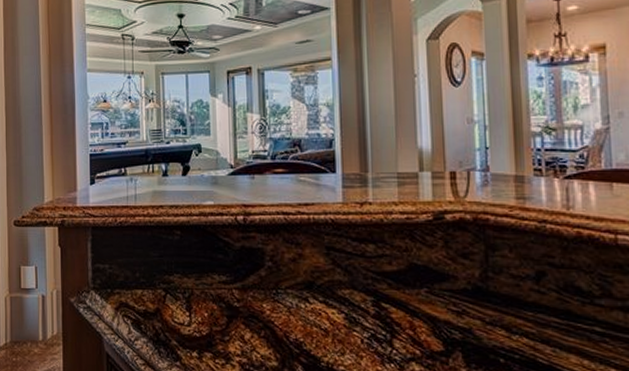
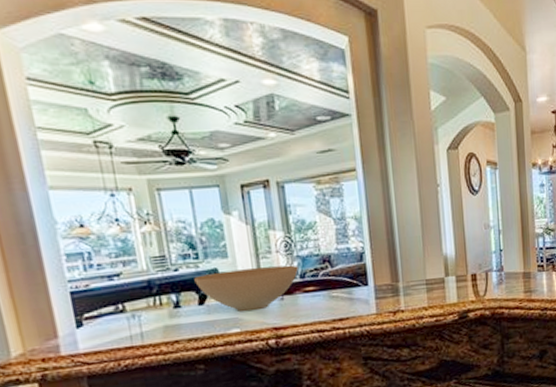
bowl: none [181,146,270,186] -> present [194,265,298,312]

